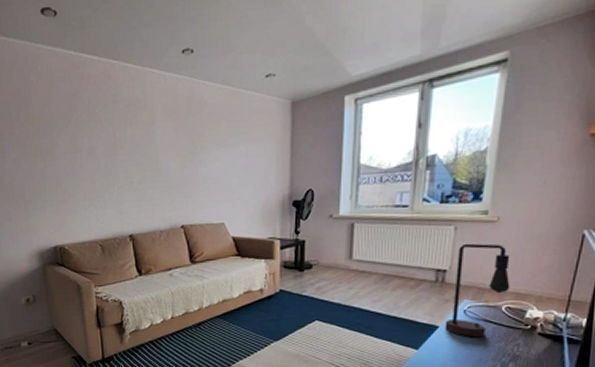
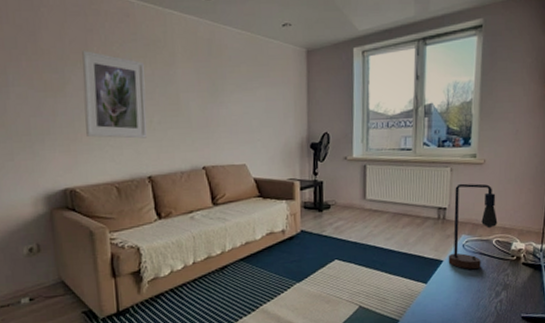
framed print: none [68,115,128,199] -> present [82,51,147,139]

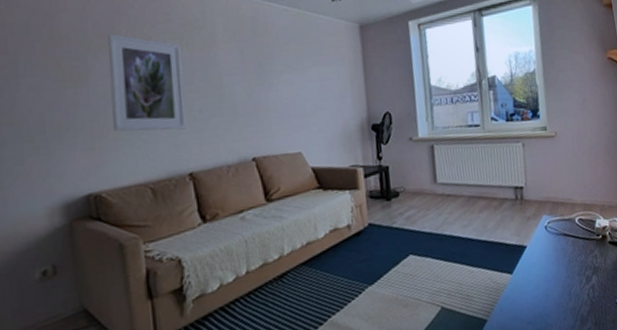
table lamp: present [448,183,498,270] -> none [529,158,578,254]

